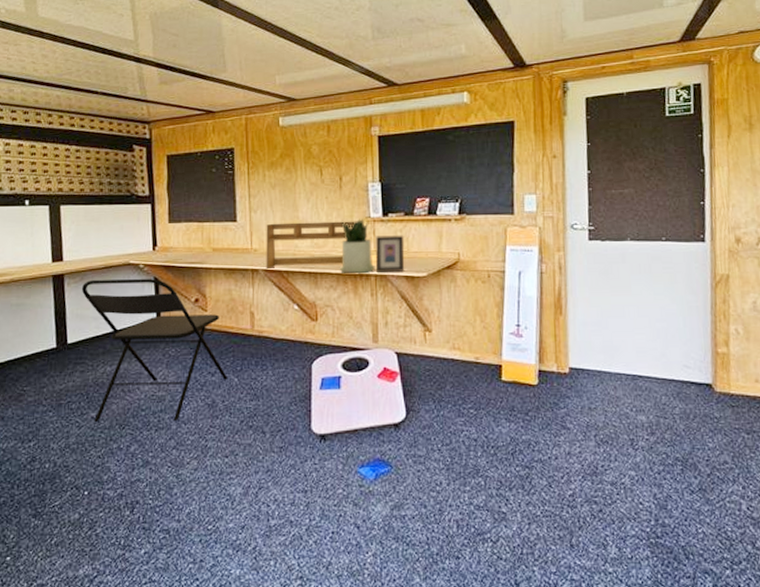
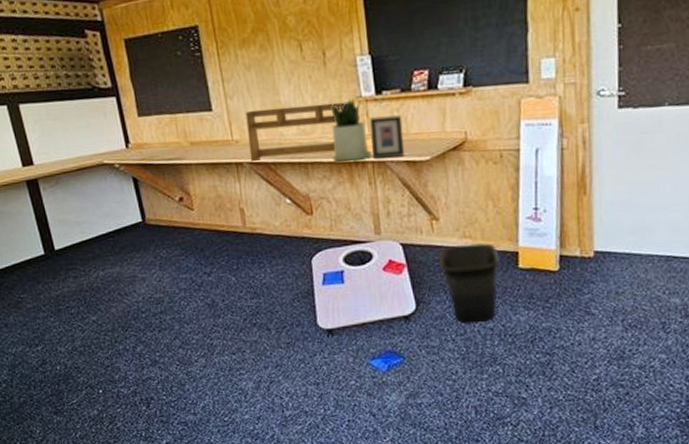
folding chair: present [81,279,228,422] -> none [58,179,226,325]
waste bin: none [430,355,485,434] -> present [438,243,500,324]

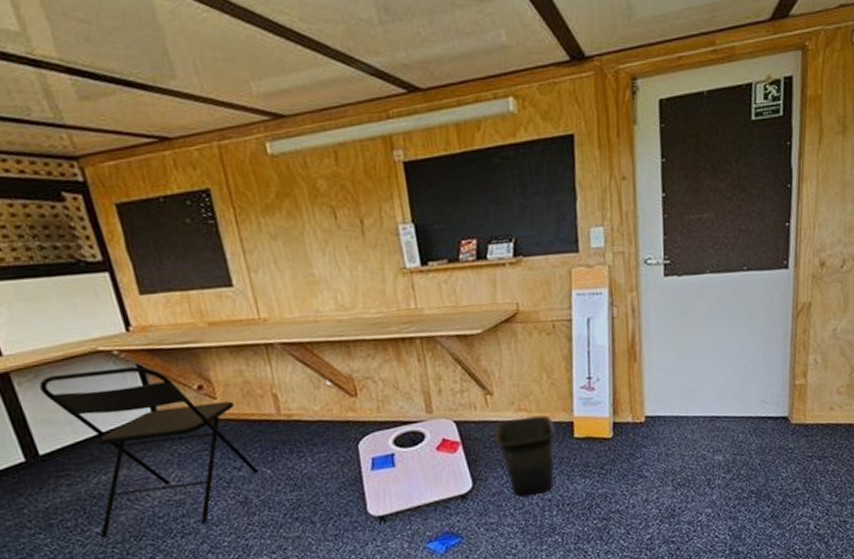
folding chair: none [58,179,226,325] -> present [39,366,260,537]
desk organizer: present [245,102,346,162] -> none [273,274,389,343]
planter: present [329,98,372,162] -> none [370,270,419,339]
picture frame: present [370,115,405,159] -> none [416,287,455,334]

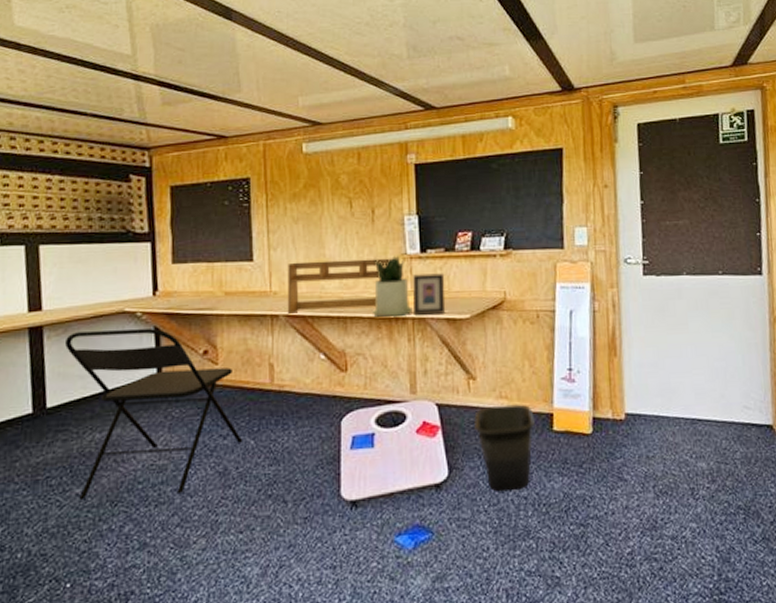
desk organizer: none [273,274,389,343] -> present [287,258,391,315]
planter: none [370,270,419,339] -> present [373,255,412,318]
picture frame: none [416,287,455,334] -> present [413,273,446,315]

